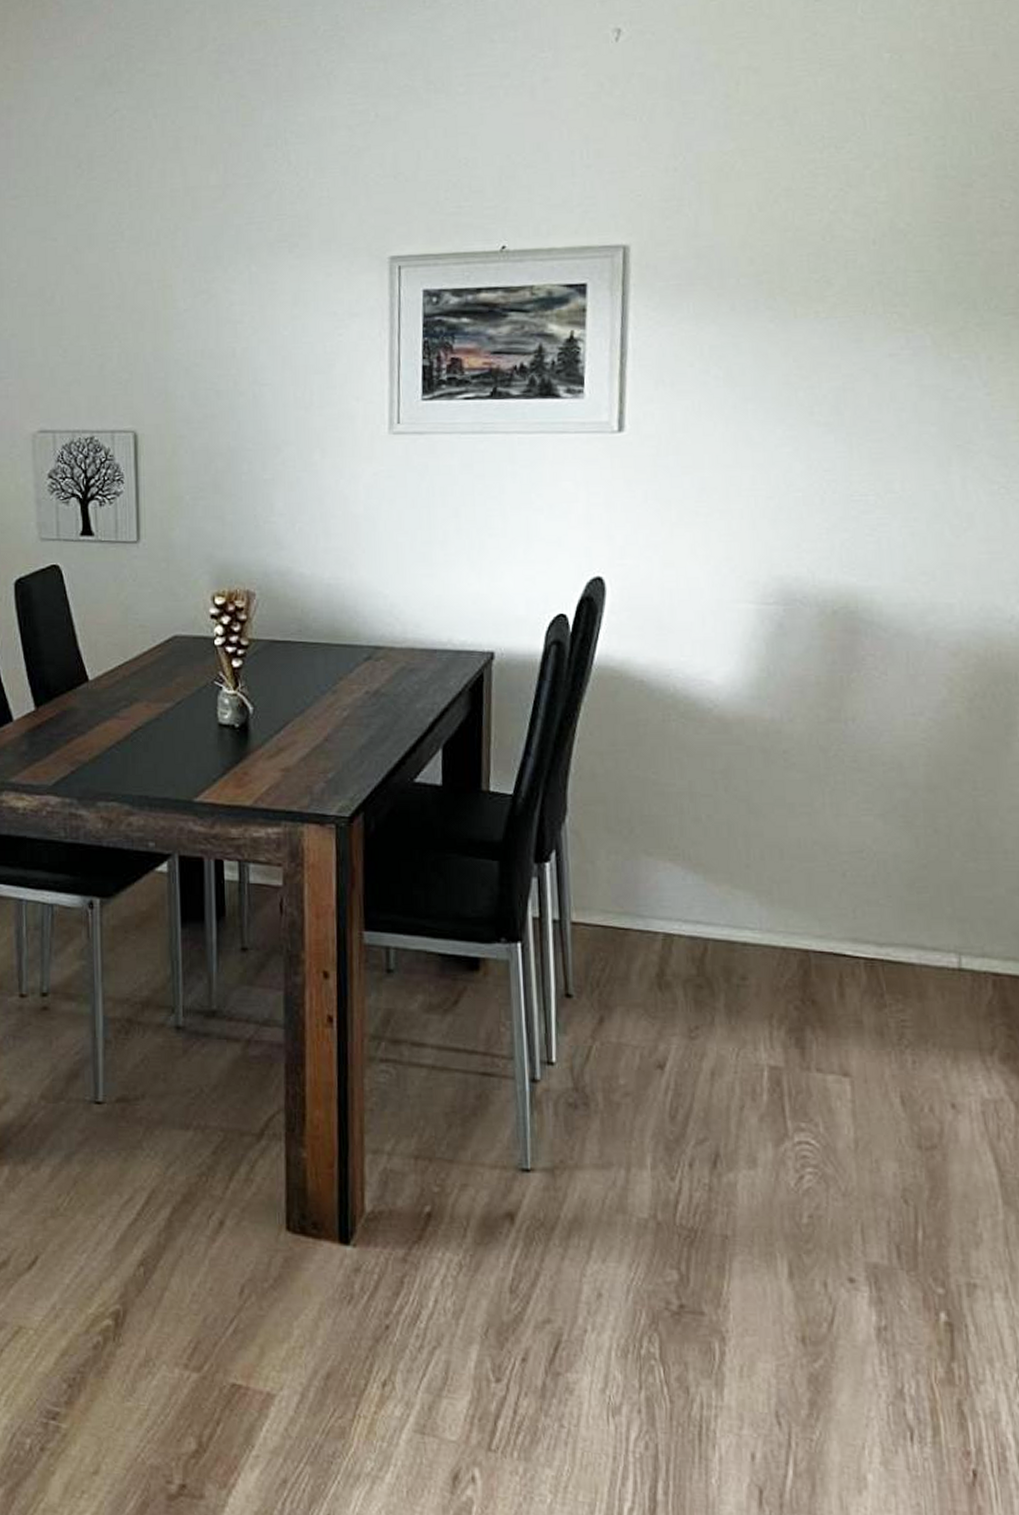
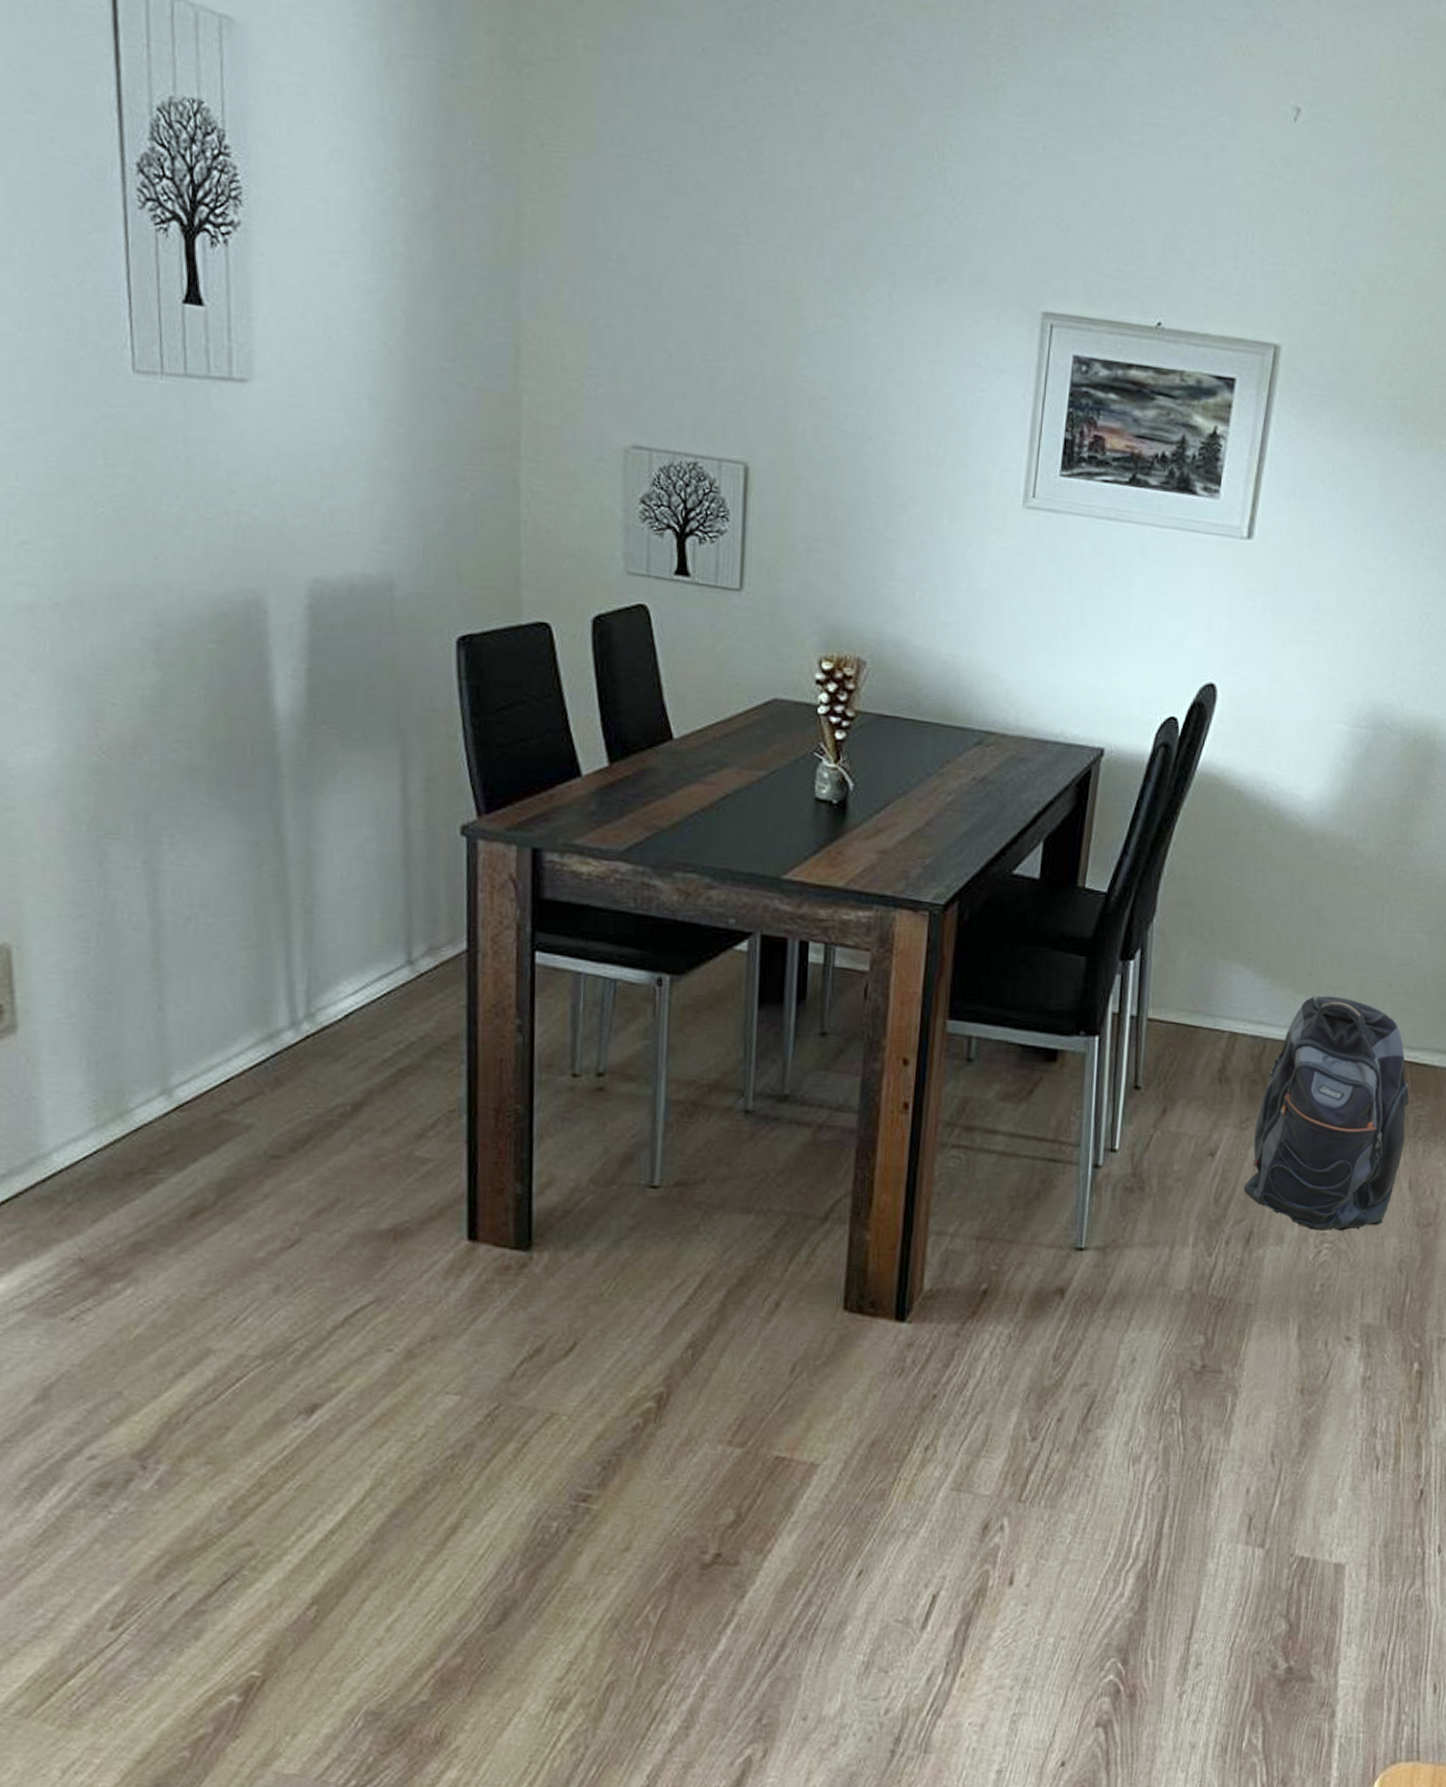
backpack: none [701,890,889,1153] -> present [1243,995,1409,1231]

